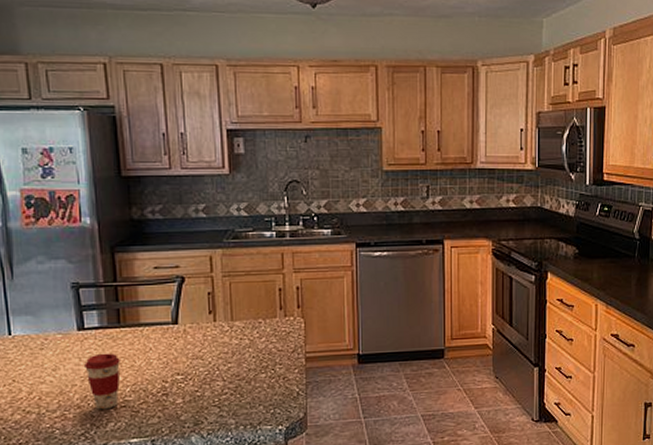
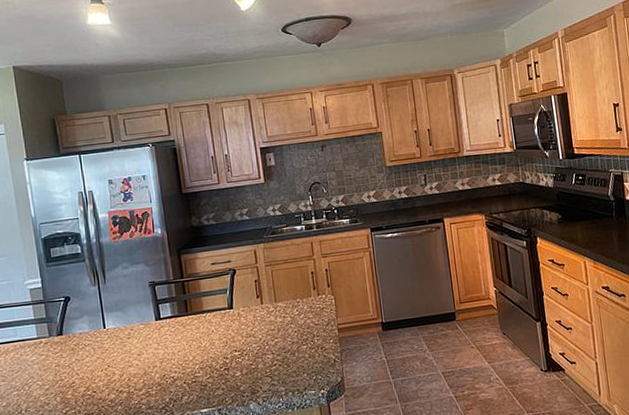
coffee cup: present [85,353,121,410] -> none [162,337,191,386]

